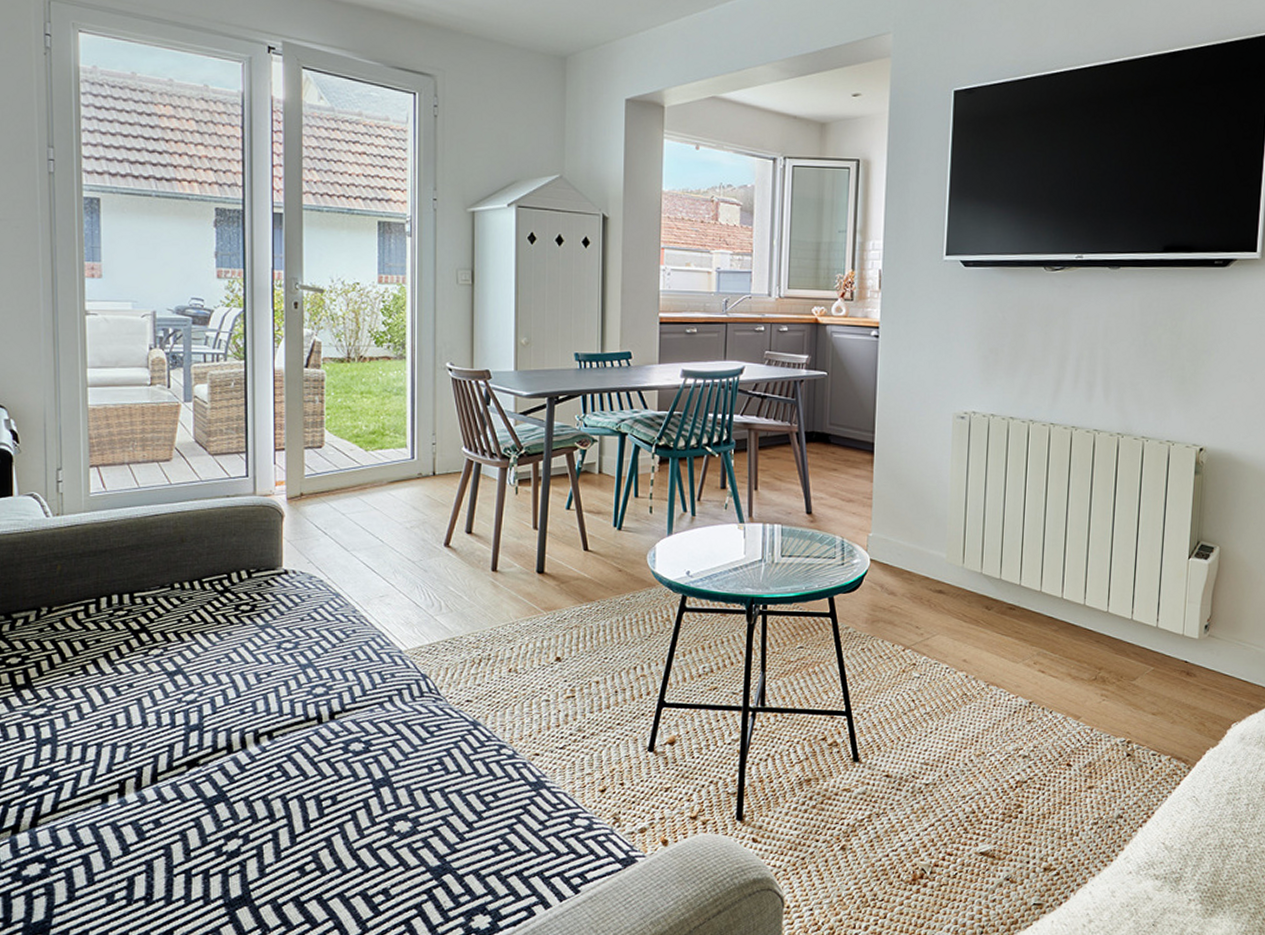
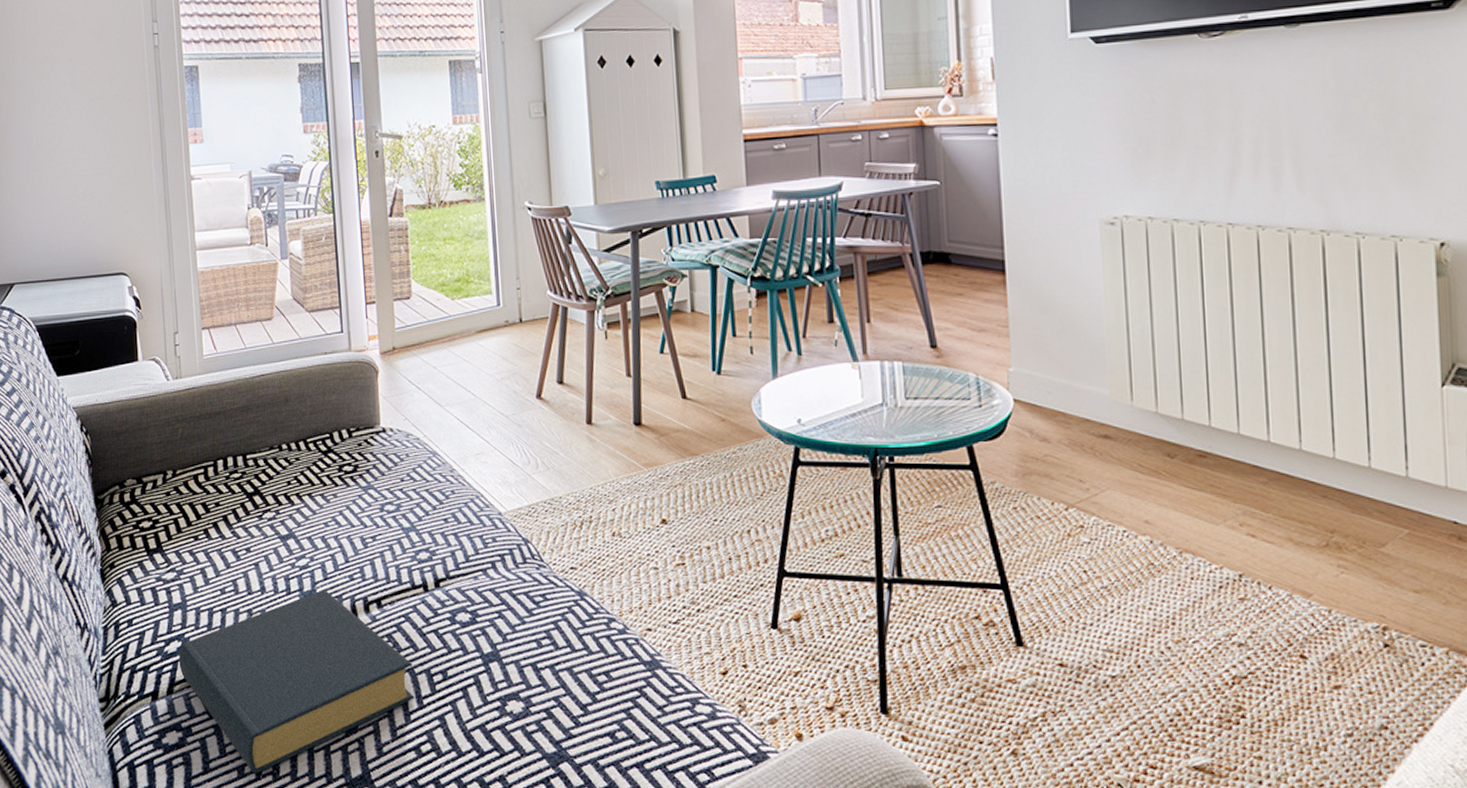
hardback book: none [44,723,302,900] -> present [178,590,415,774]

